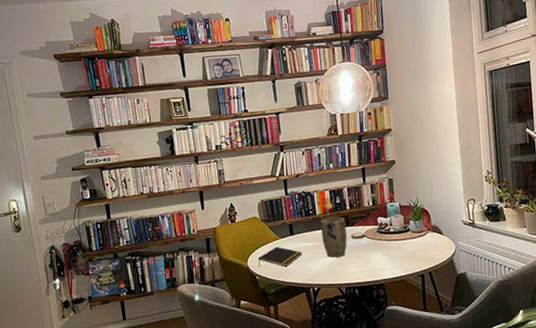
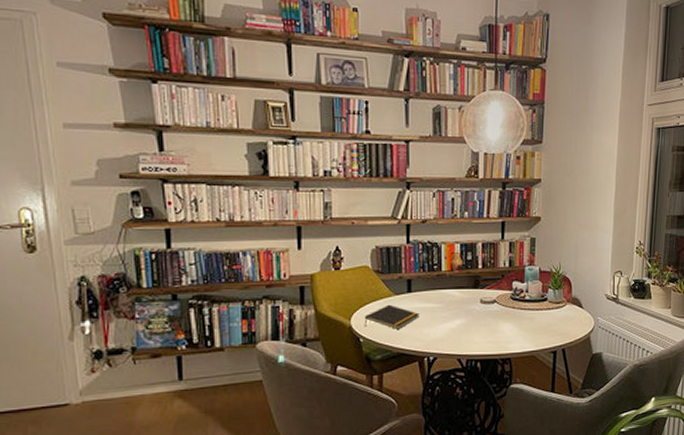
plant pot: present [320,216,348,258] -> none [446,276,476,324]

